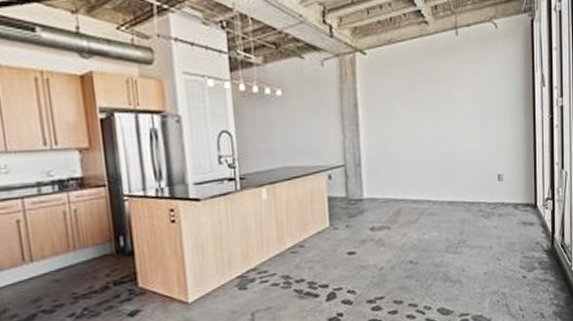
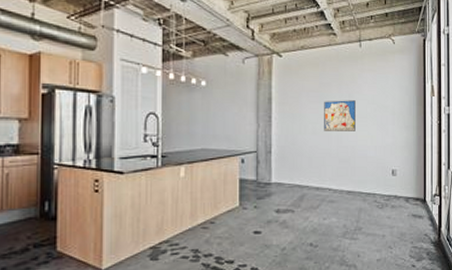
wall art: none [417,99,455,137] -> present [324,100,356,131]

